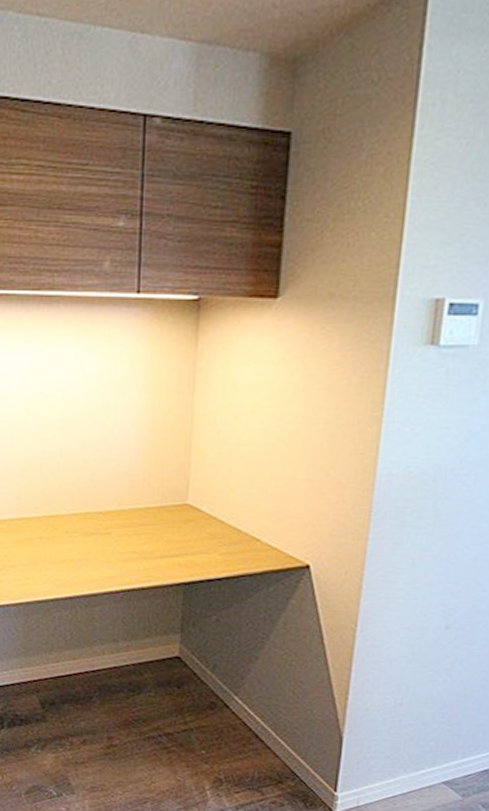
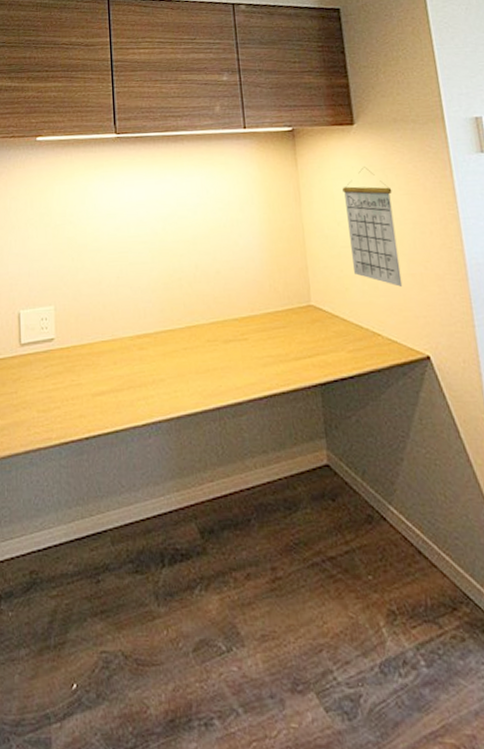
calendar: none [243,352,309,492] -> present [342,167,403,287]

